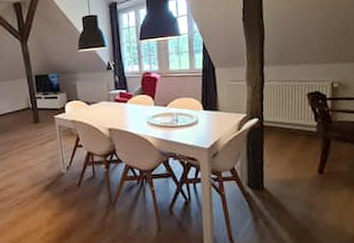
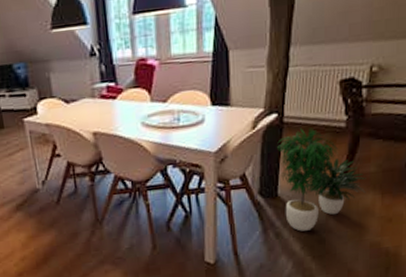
potted plant: none [260,130,342,222] -> present [277,127,366,232]

